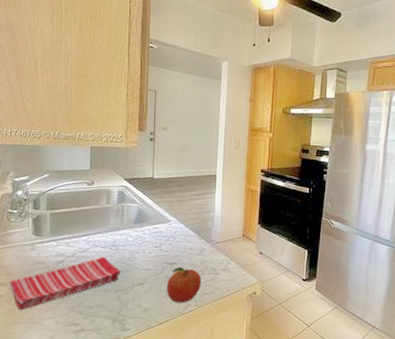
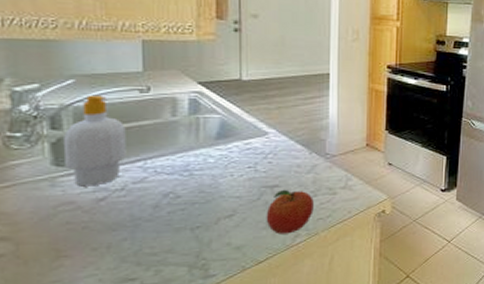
dish towel: present [9,257,121,310] -> none [14,187,198,272]
soap bottle: none [40,185,78,252] -> present [62,95,127,187]

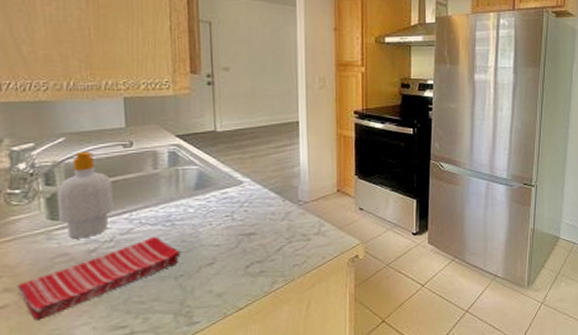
dish towel: none [14,187,198,272] -> present [17,237,181,321]
fruit: present [266,189,314,234] -> none [244,236,289,281]

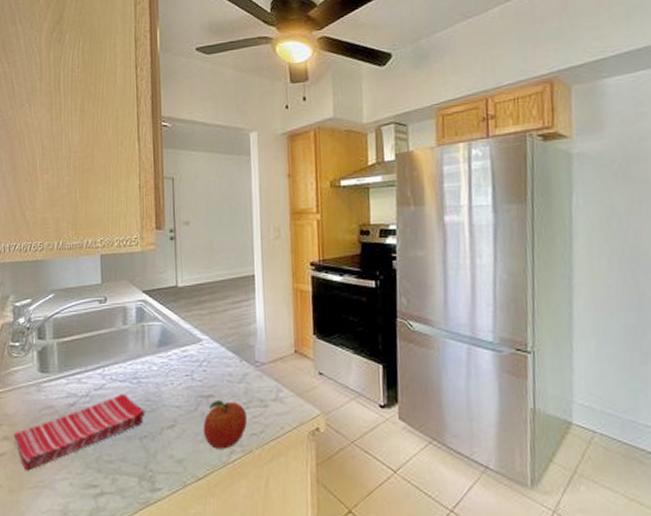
soap bottle: present [56,151,114,239] -> none [46,306,90,392]
fruit: none [244,236,289,281] -> present [203,399,247,449]

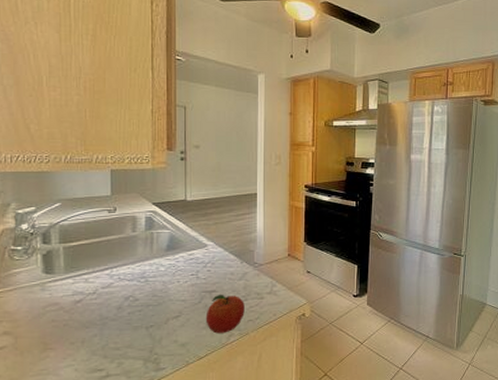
dish towel: present [13,394,145,471] -> none [14,291,152,361]

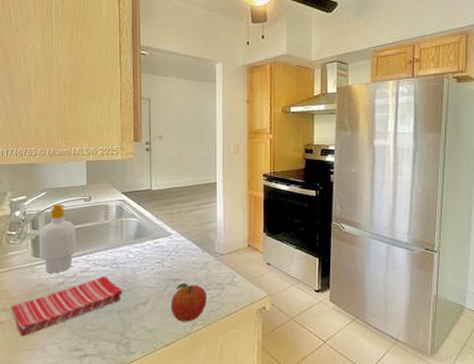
dish towel: none [14,291,152,361] -> present [11,276,123,336]
soap bottle: none [51,215,98,291] -> present [38,203,76,273]

